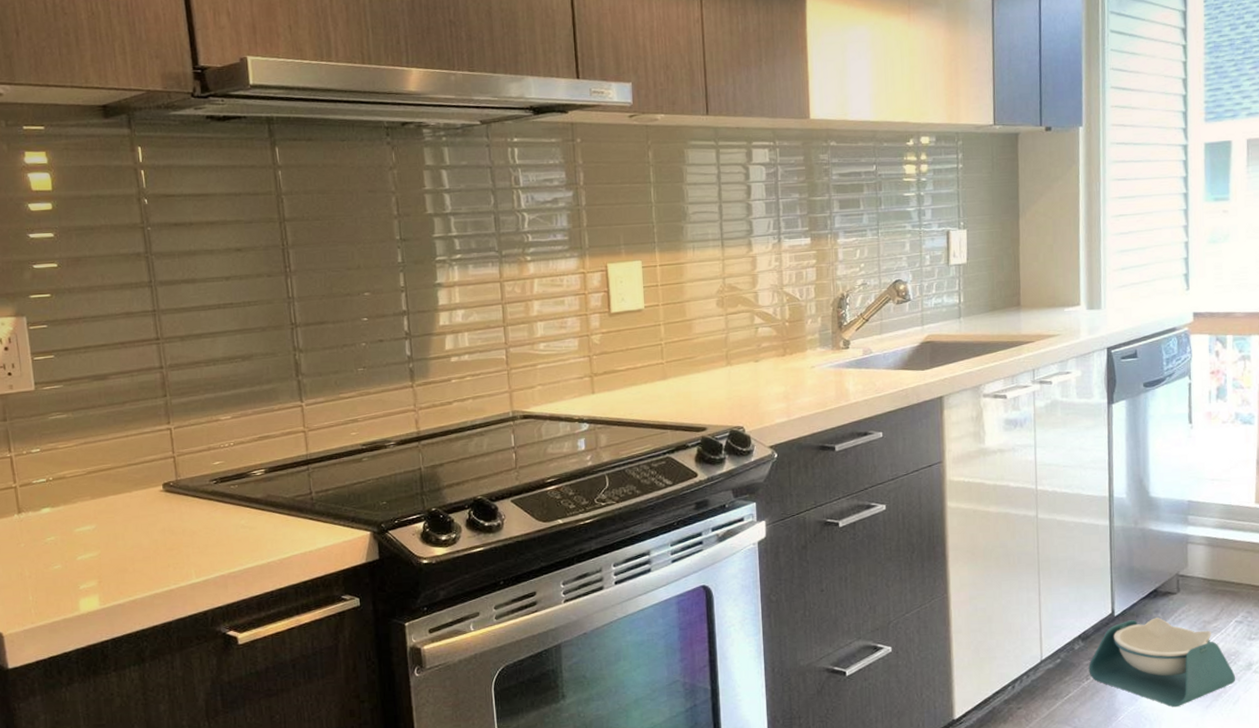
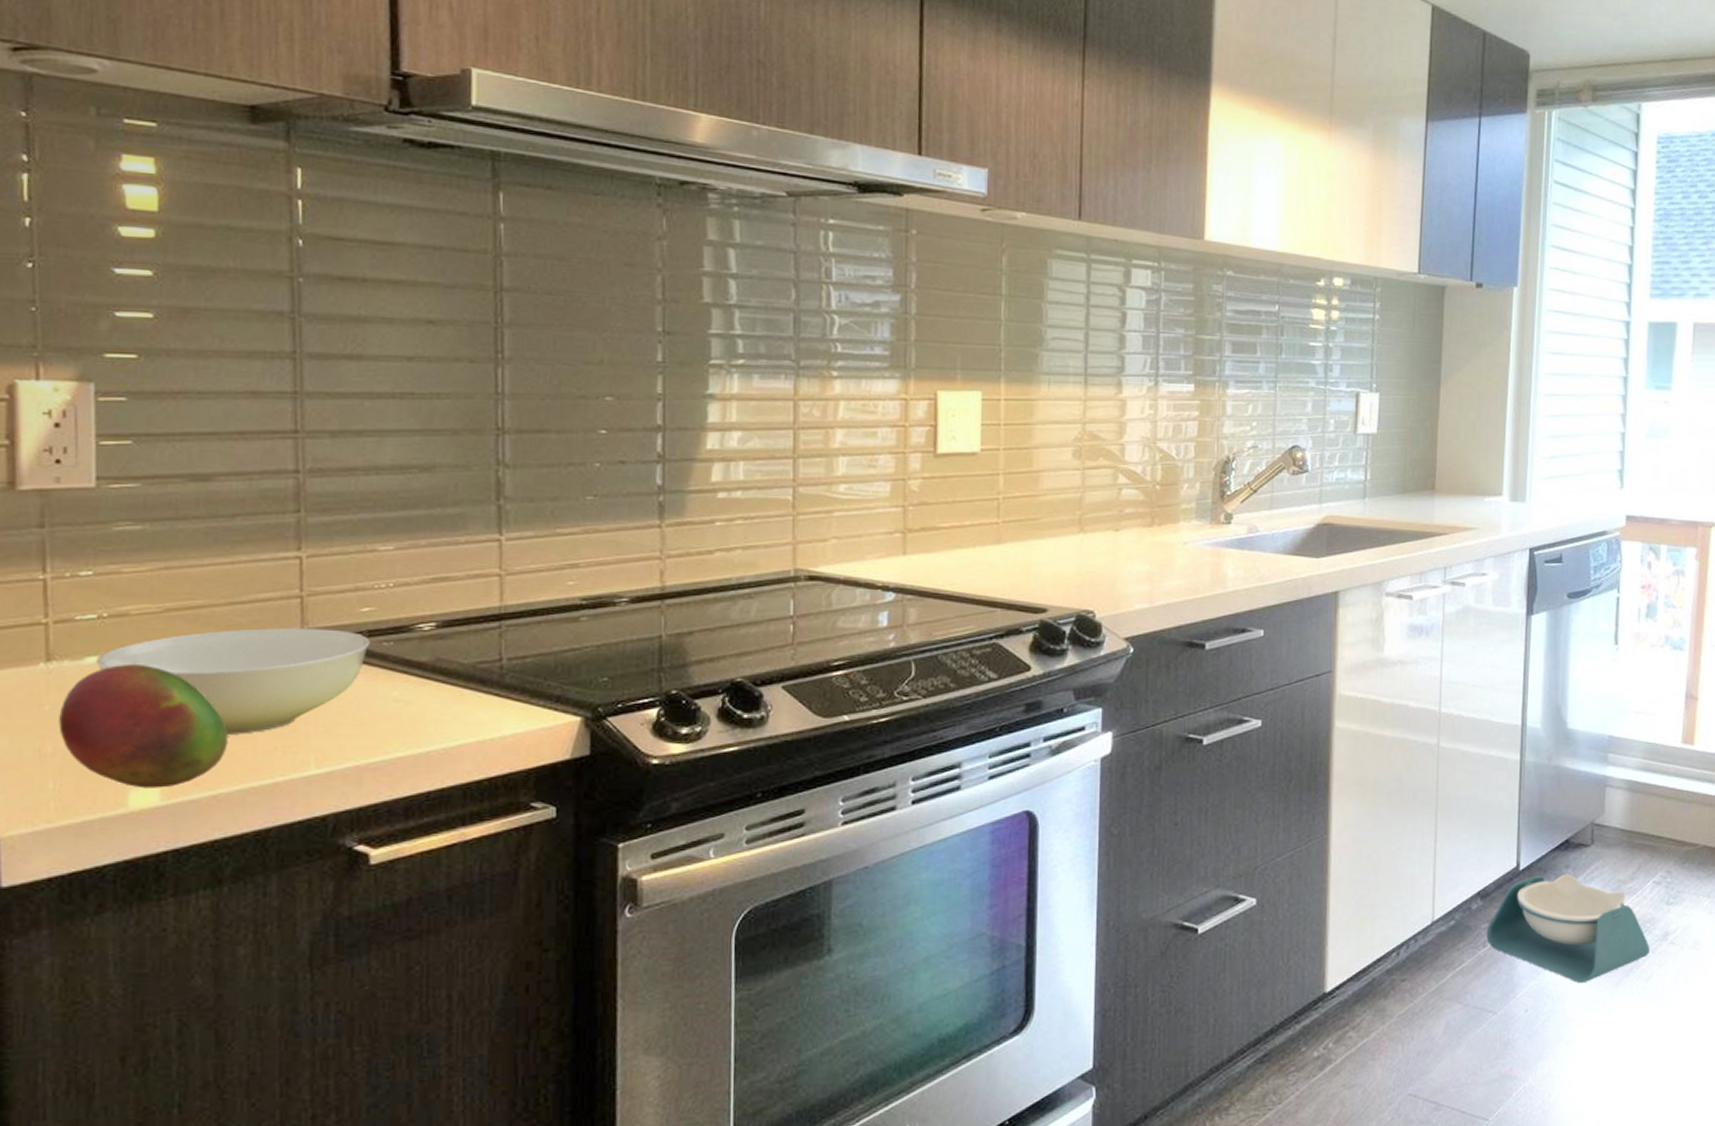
fruit: none [30,511,138,598] -> present [59,663,228,788]
bowl: none [48,478,222,557] -> present [95,628,370,734]

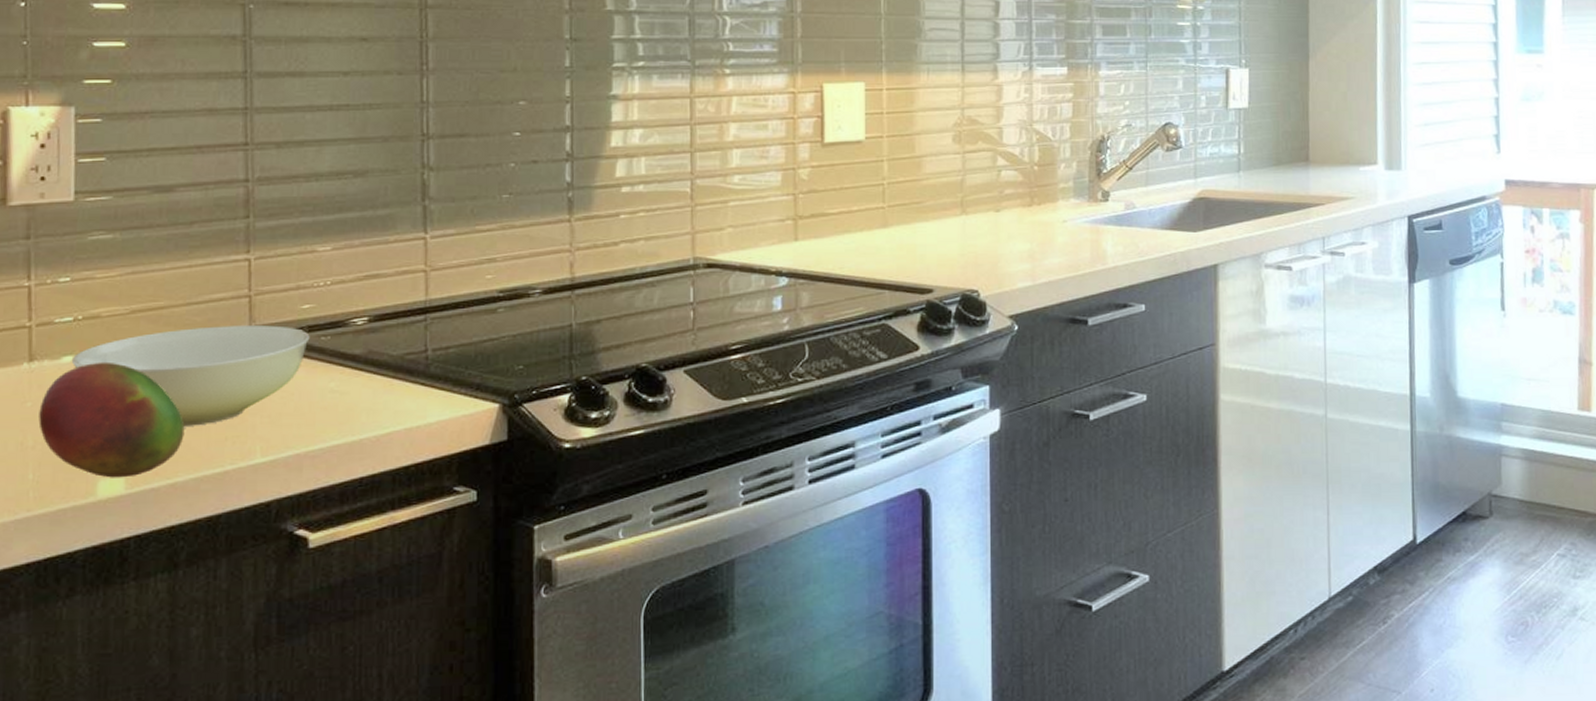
pet bowl: present [1486,874,1650,983] -> none [1386,547,1559,661]

